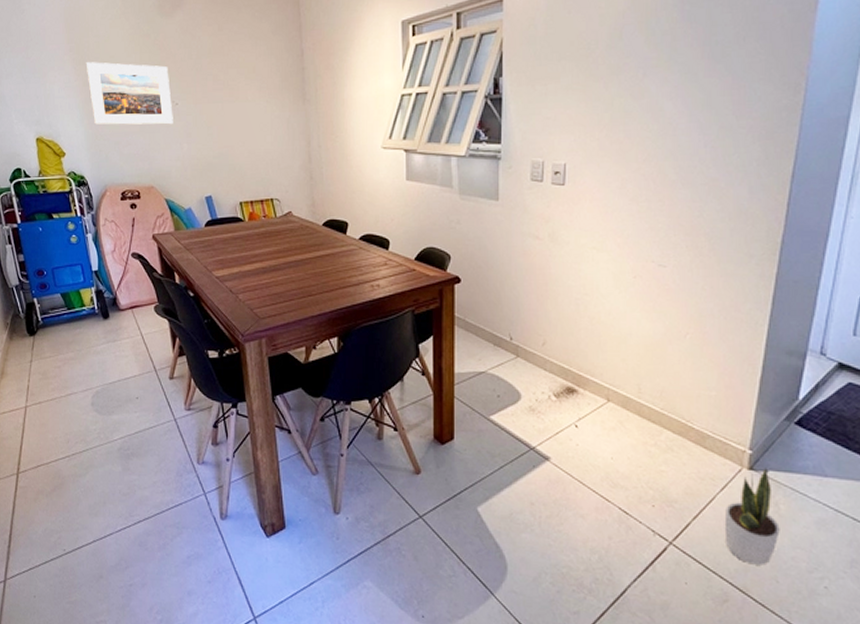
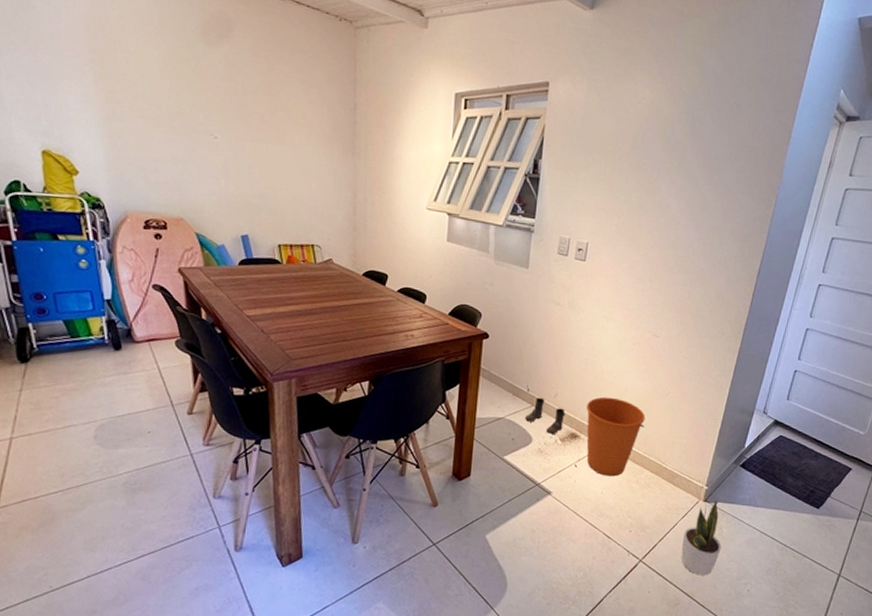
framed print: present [86,62,173,125] -> none [110,77,211,158]
boots: none [509,347,558,389] -> present [524,397,565,434]
bucket: none [581,342,658,439] -> present [586,396,646,477]

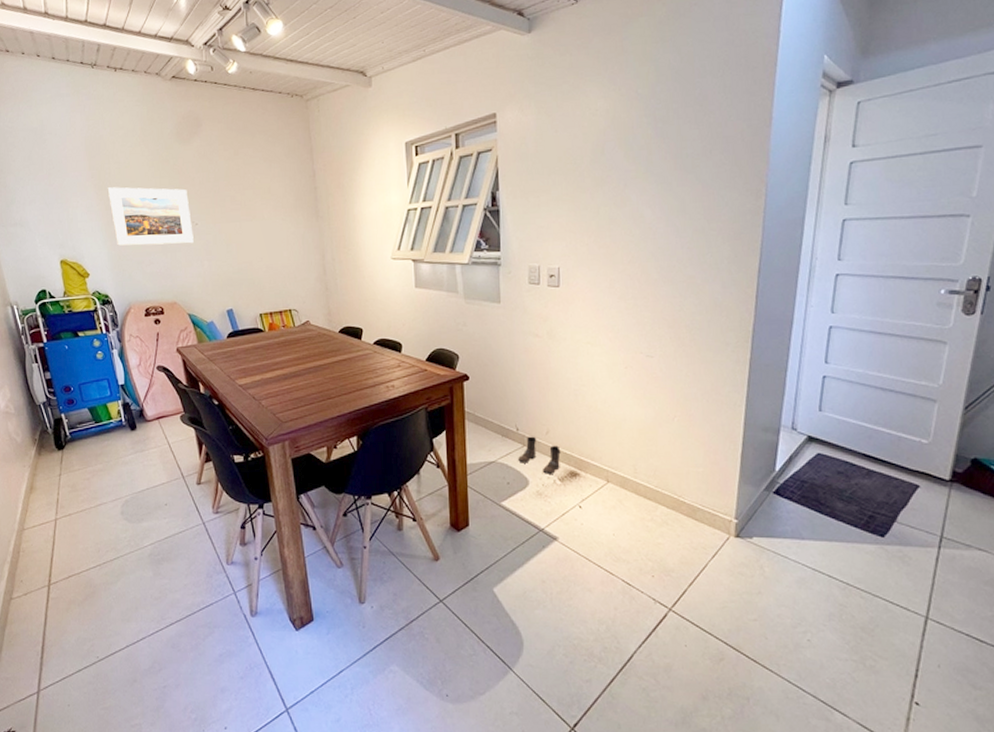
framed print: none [110,77,211,158] -> present [107,187,194,246]
bucket: present [586,396,646,477] -> none [582,428,652,516]
potted plant: present [681,499,722,576] -> none [716,533,766,624]

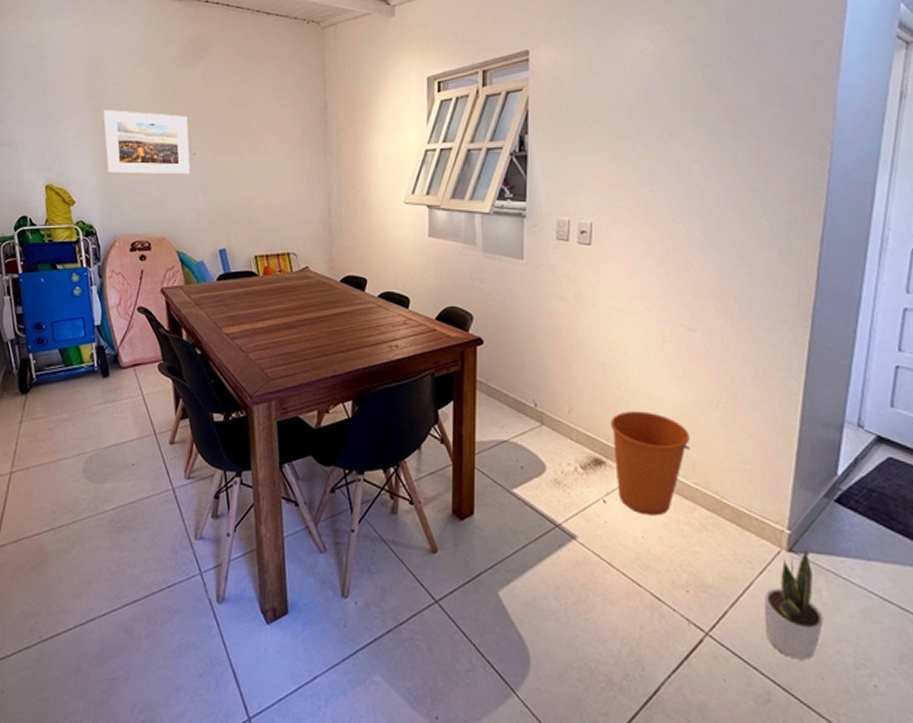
boots: present [517,436,561,474] -> none [533,414,584,460]
bucket: none [582,428,652,516] -> present [609,410,690,516]
potted plant: none [716,533,766,624] -> present [763,548,824,660]

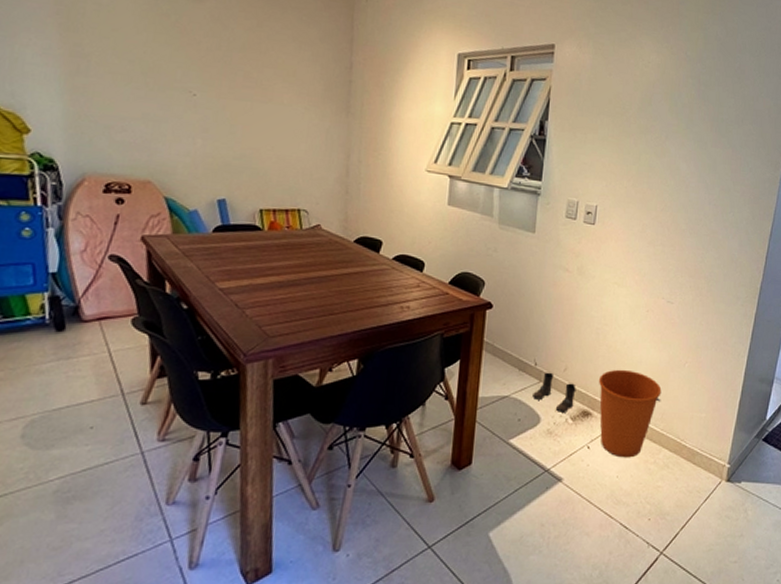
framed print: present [103,110,190,175] -> none [77,30,189,116]
boots: none [533,414,584,460] -> present [531,372,576,412]
potted plant: present [763,548,824,660] -> none [705,478,747,566]

